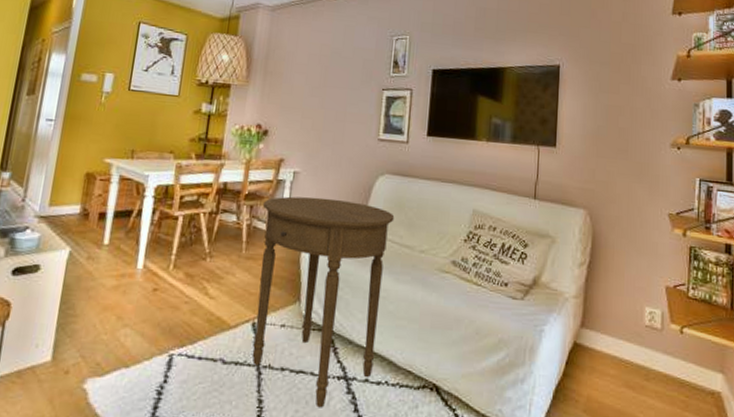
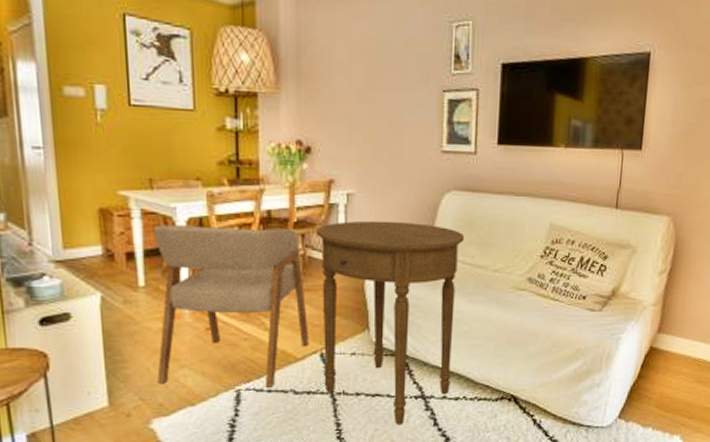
armchair: none [100,189,248,355] -> present [154,224,309,387]

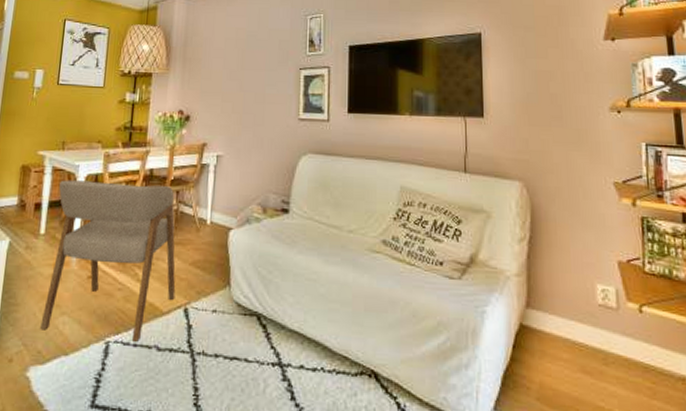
side table: present [315,220,465,425] -> none [186,180,320,396]

